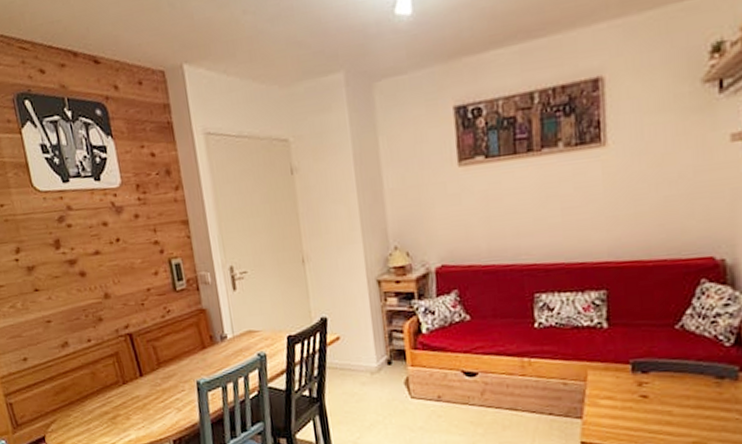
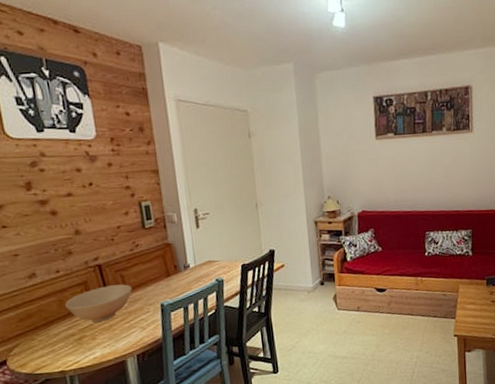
bowl: none [98,357,166,400] -> present [65,284,133,322]

